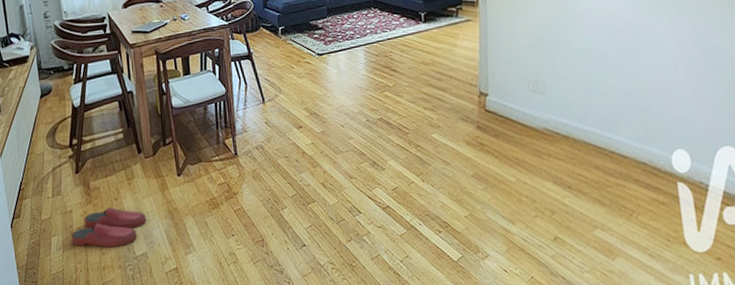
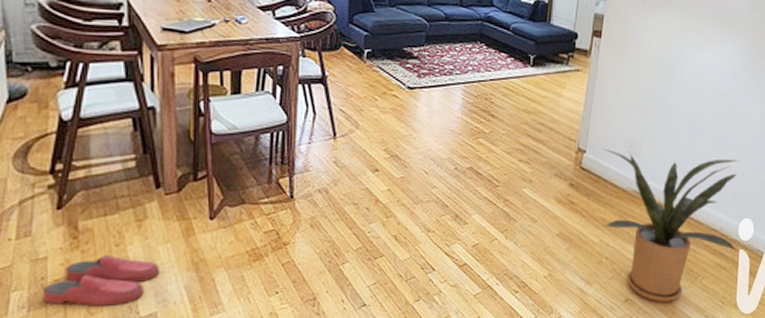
house plant: none [505,88,675,241] -> present [602,149,739,303]

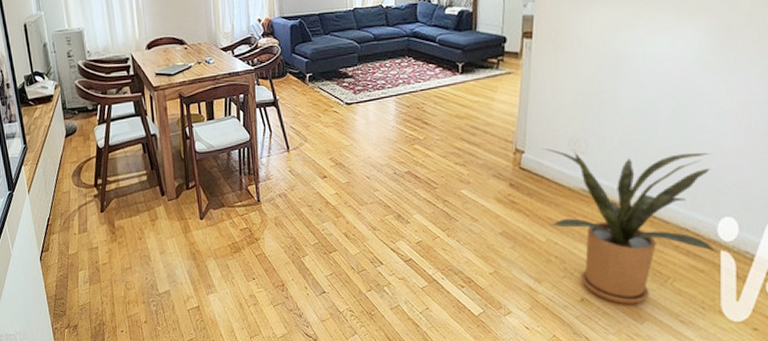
slippers: present [42,255,161,306] -> none [97,246,170,284]

